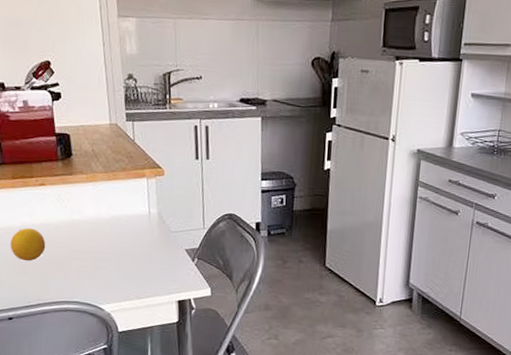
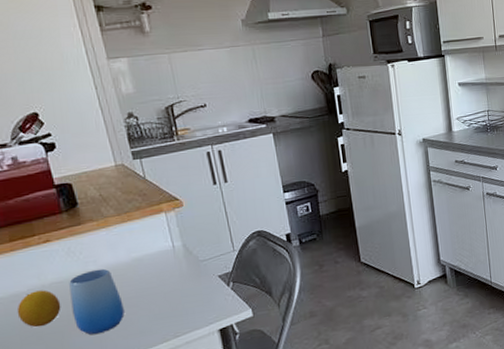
cup: none [54,219,98,280] -> present [69,268,125,335]

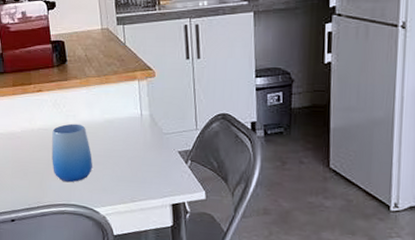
fruit: present [17,290,61,328] -> none [11,133,44,165]

